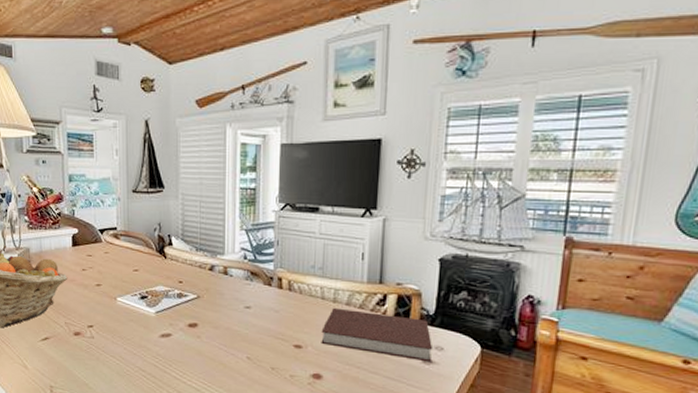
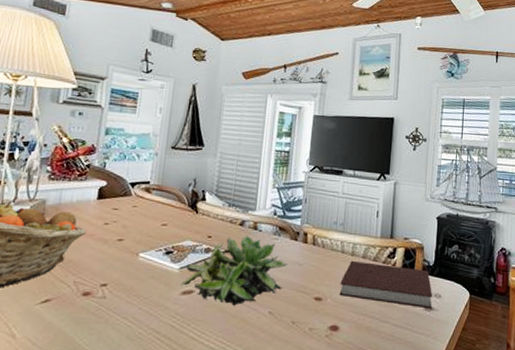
succulent plant: none [159,280,263,350] -> present [181,235,288,306]

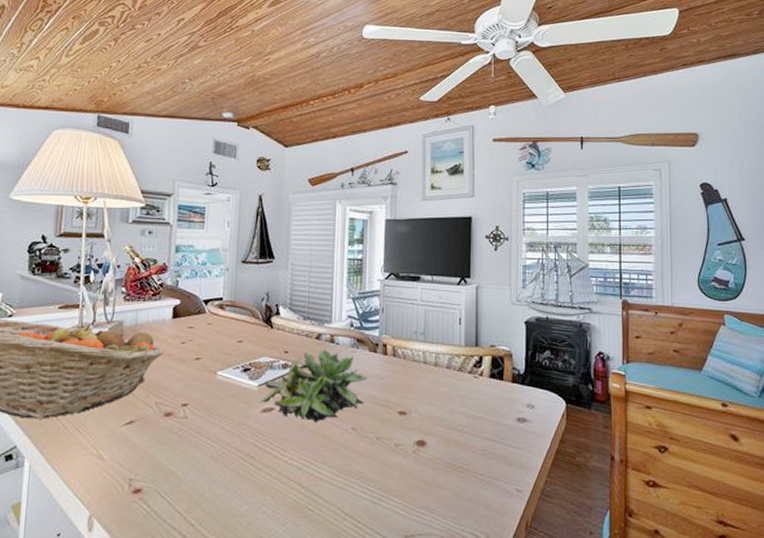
notebook: present [339,260,433,309] -> none [424,371,526,421]

